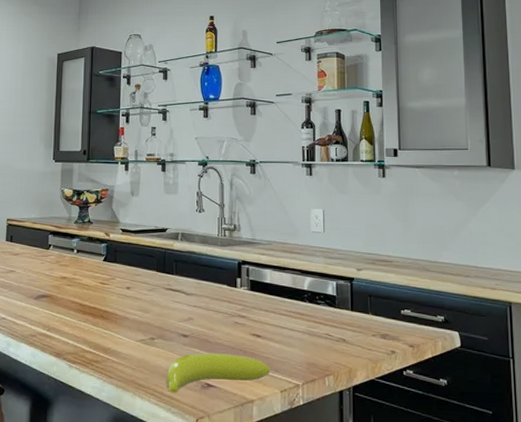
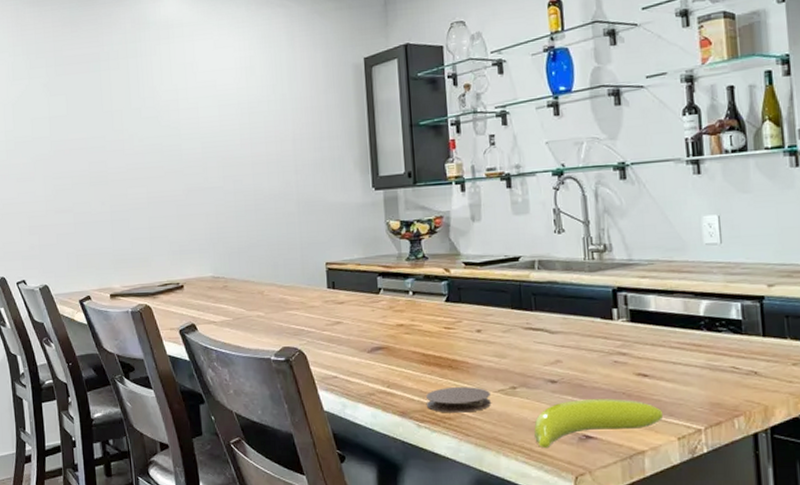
coaster: none [79,334,133,358] -> present [426,387,491,413]

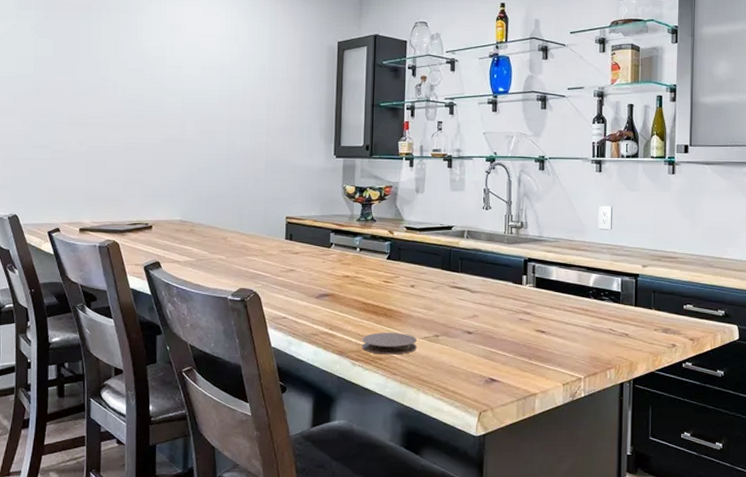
banana: present [534,399,663,449] -> none [450,349,553,388]

